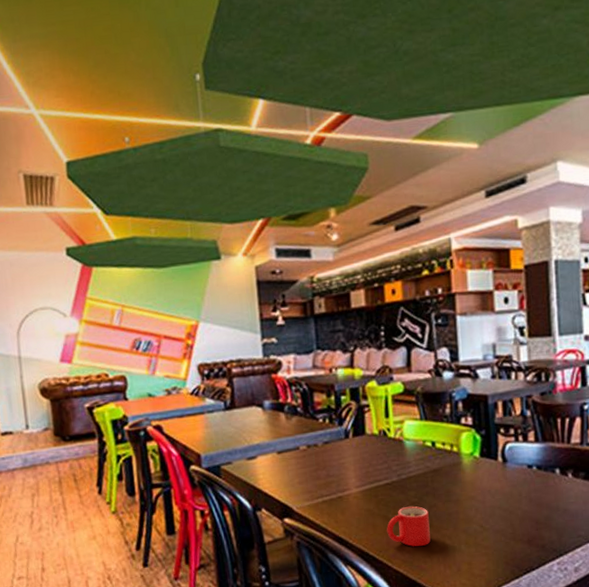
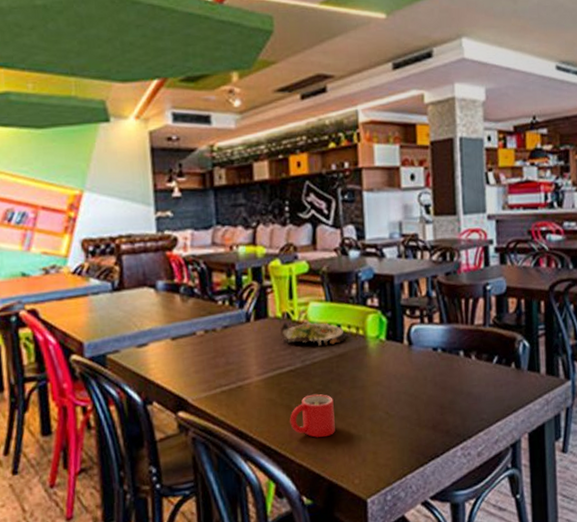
salad plate: none [377,438,440,461] -> present [280,321,346,346]

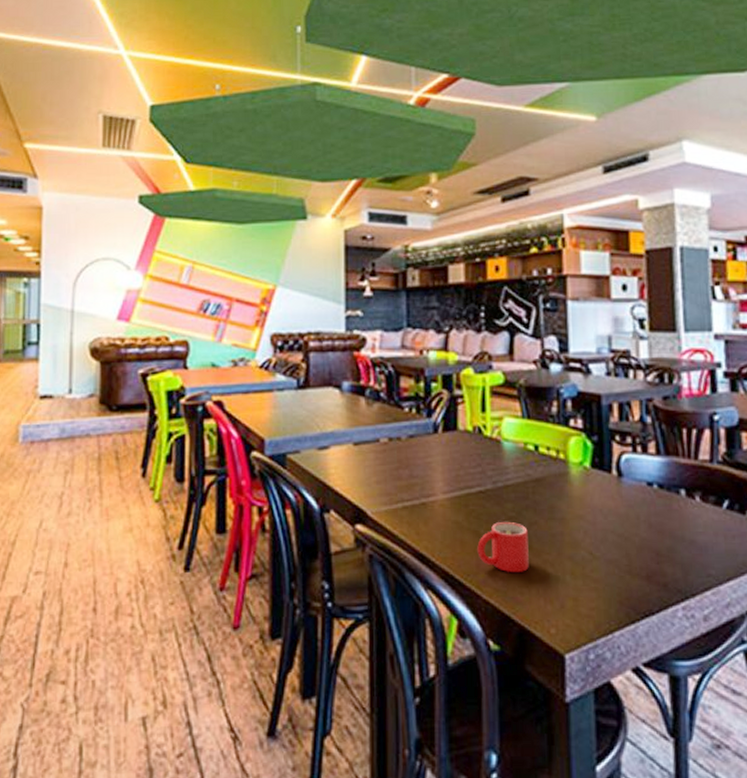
salad plate: present [280,321,346,346] -> none [470,437,544,467]

